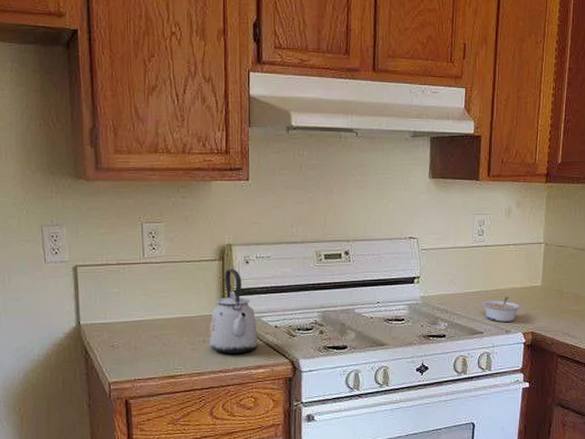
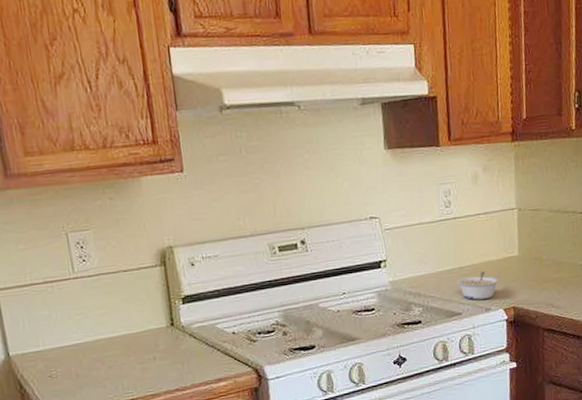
kettle: present [209,269,257,354] -> none [159,274,215,370]

